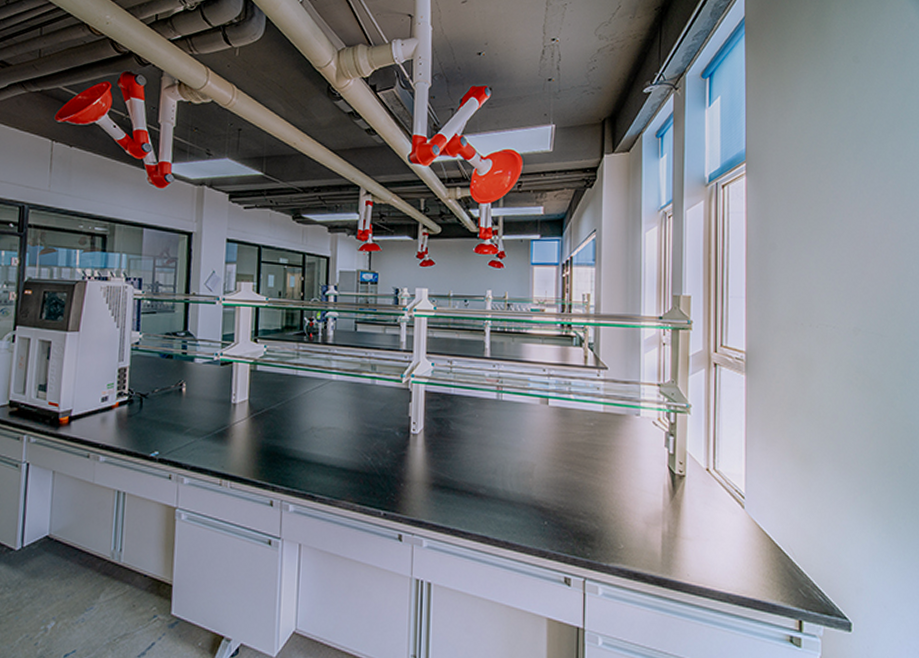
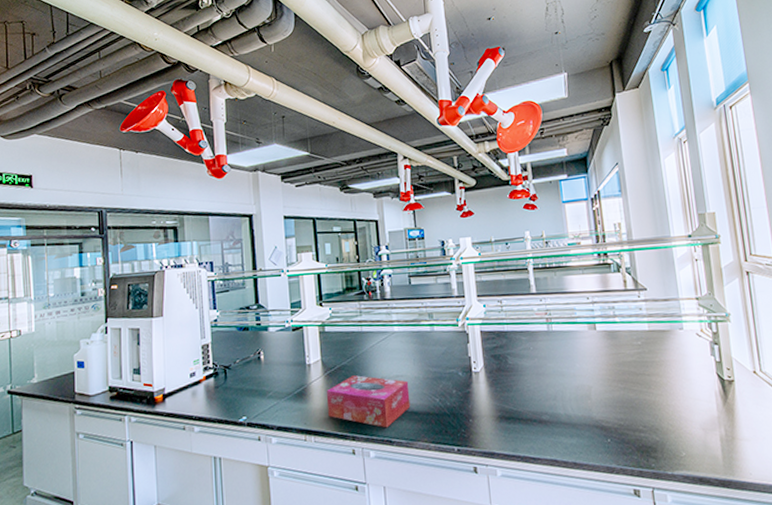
tissue box: none [249,421,341,482] -> present [326,375,411,428]

